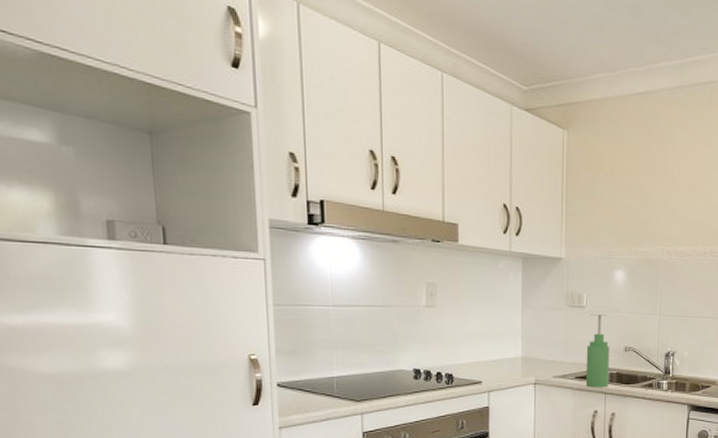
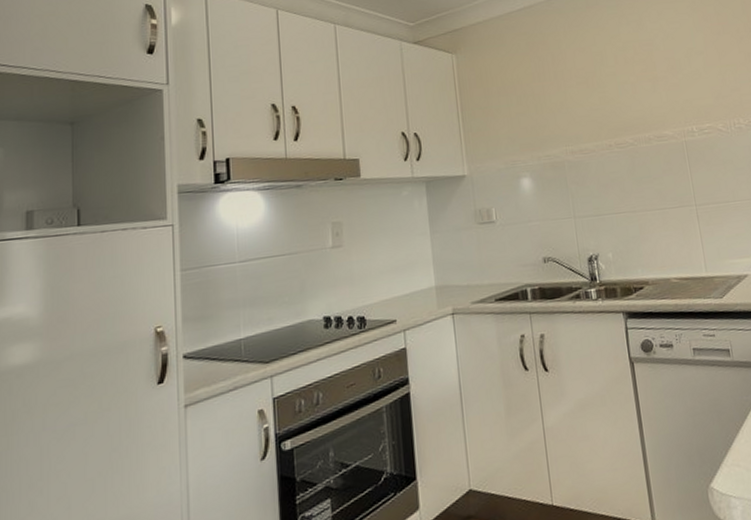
soap dispenser: present [585,314,610,388] -> none [502,226,533,310]

